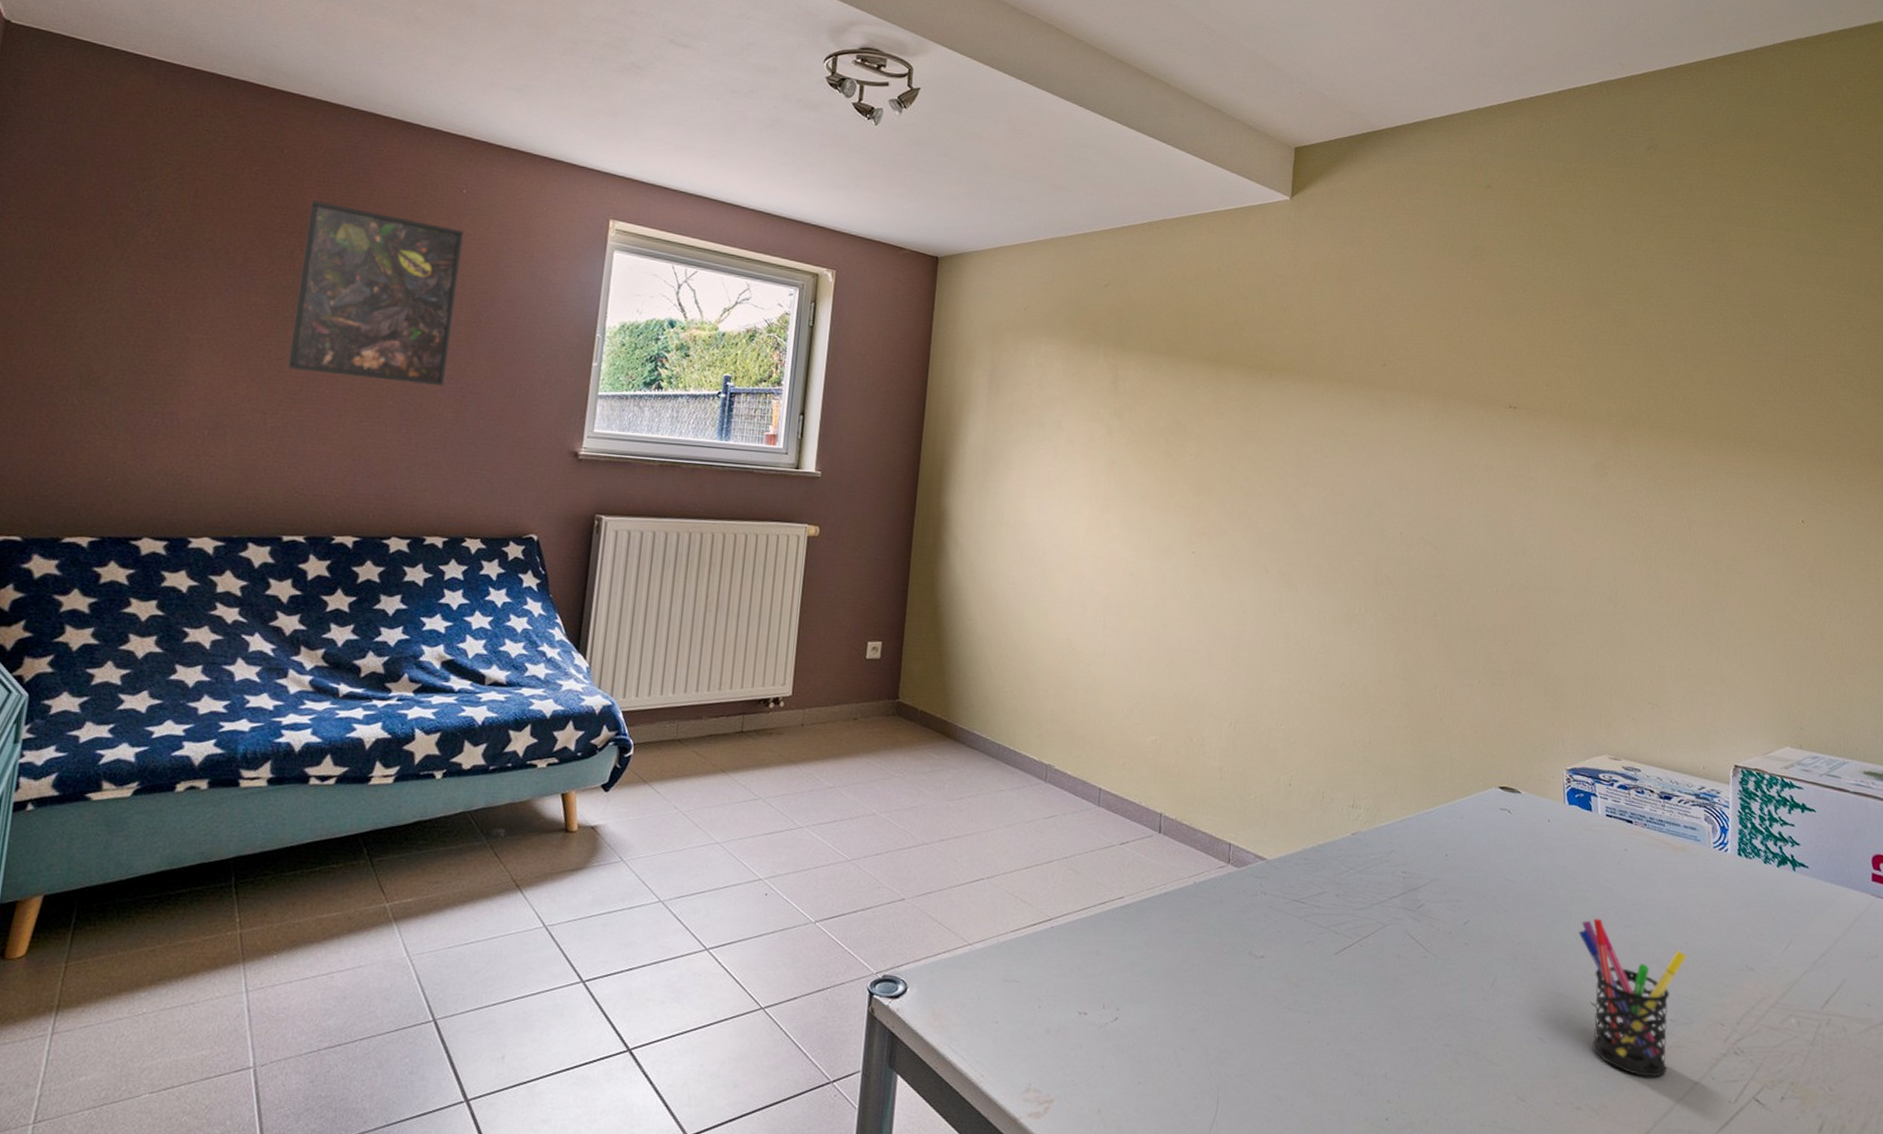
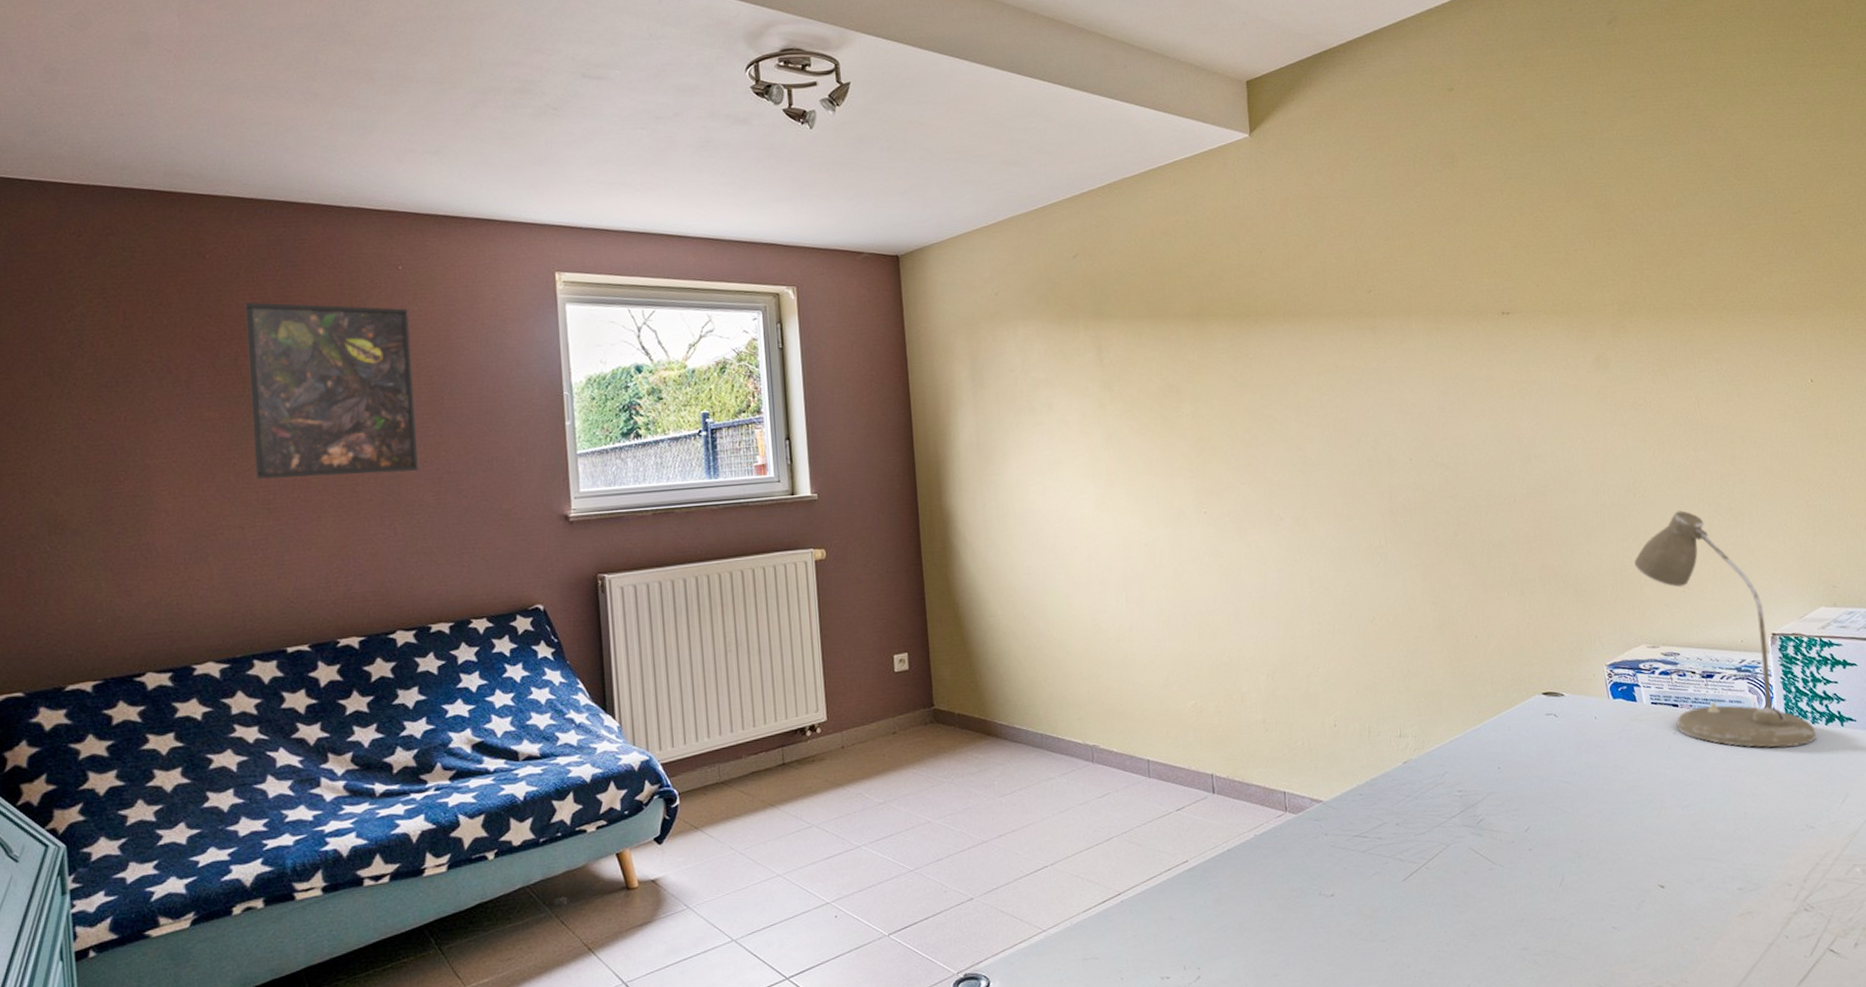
pen holder: present [1578,918,1687,1078] -> none [1638,803,1747,947]
desk lamp: none [1607,627,1767,884] -> present [1634,510,1817,748]

